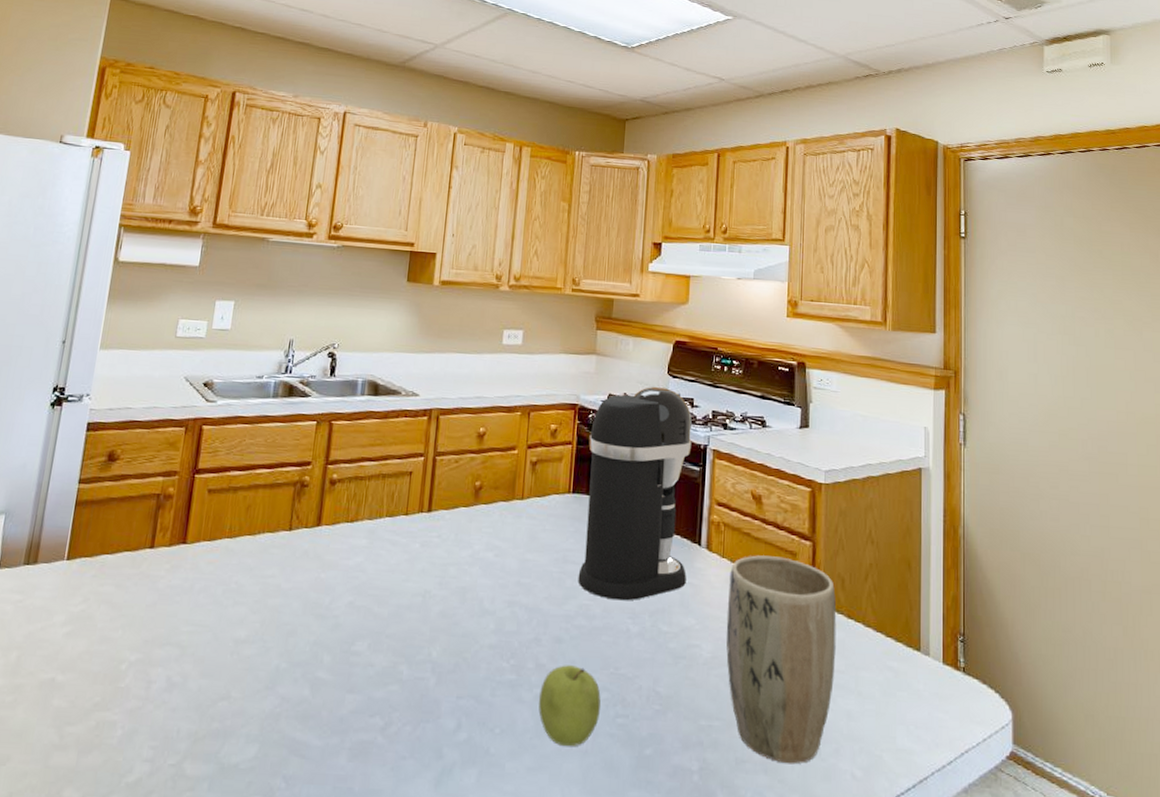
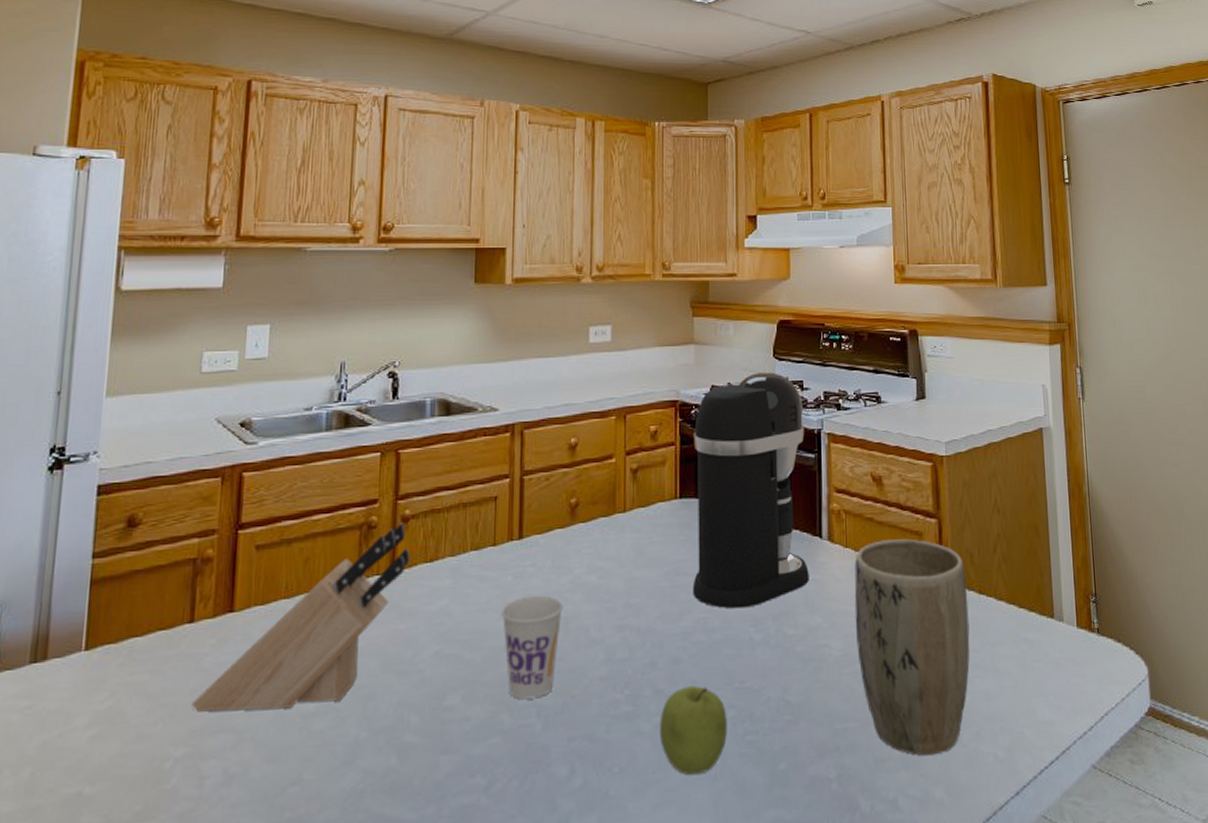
knife block: none [146,485,335,633] -> present [191,523,411,712]
cup: none [407,563,462,656] -> present [501,595,563,700]

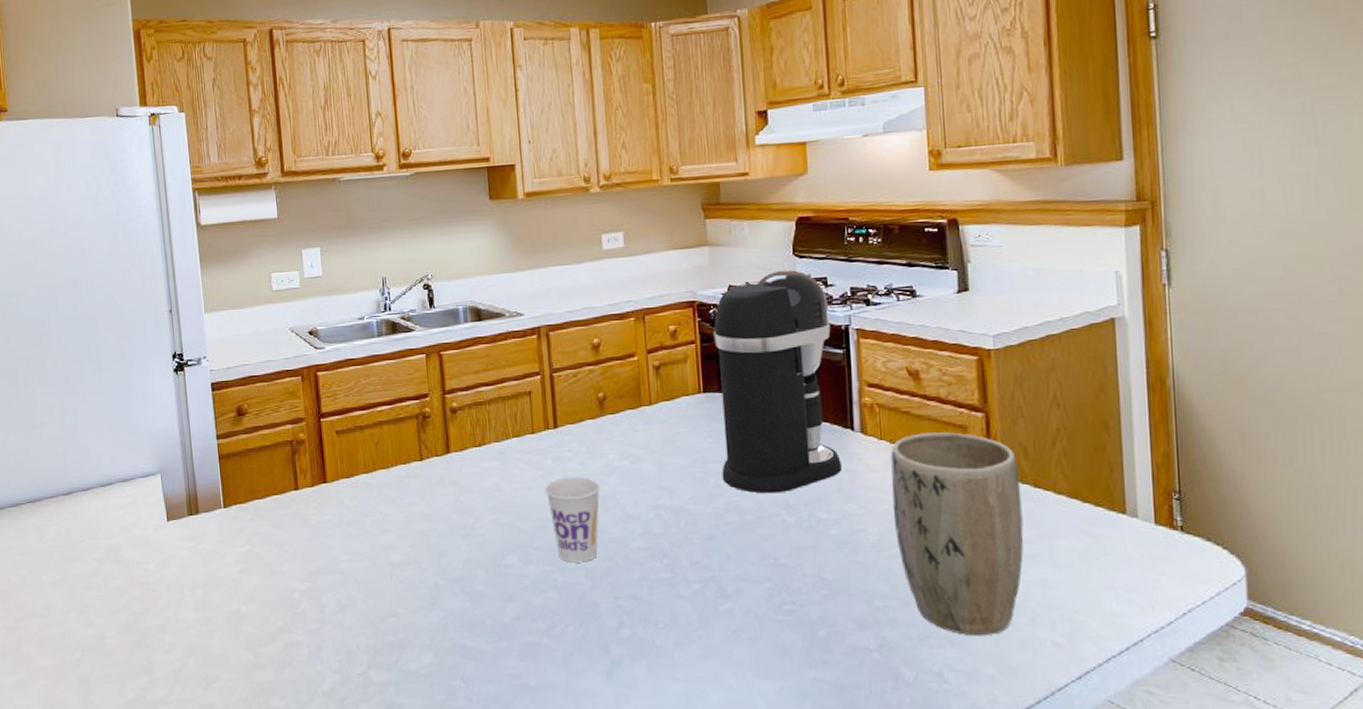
knife block: present [191,523,411,712] -> none [306,413,462,559]
fruit: present [660,685,727,775] -> none [698,560,765,635]

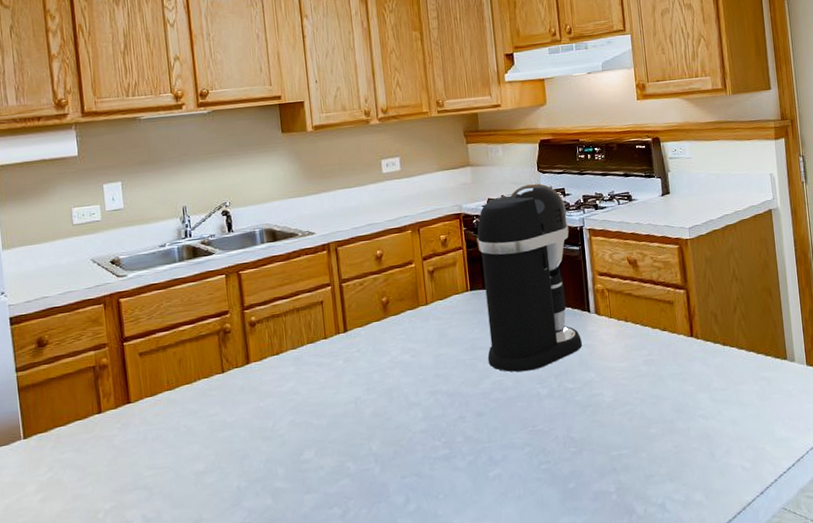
cup: present [545,476,600,563] -> none [337,373,386,451]
plant pot: present [890,432,1024,636] -> none [618,307,718,471]

